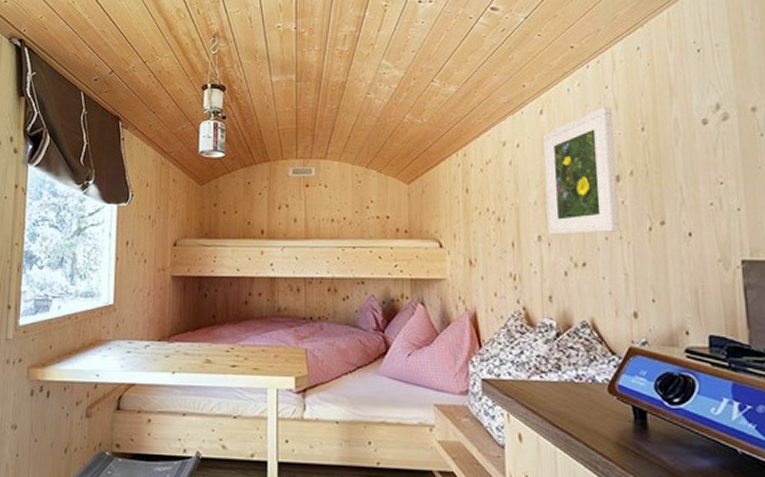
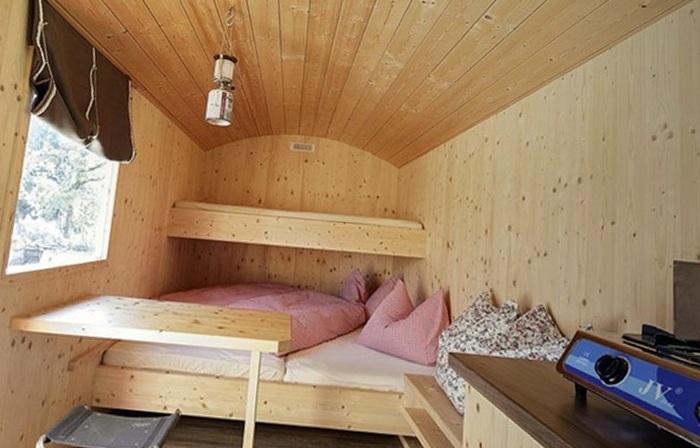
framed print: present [543,107,620,235] -> none [517,116,579,228]

